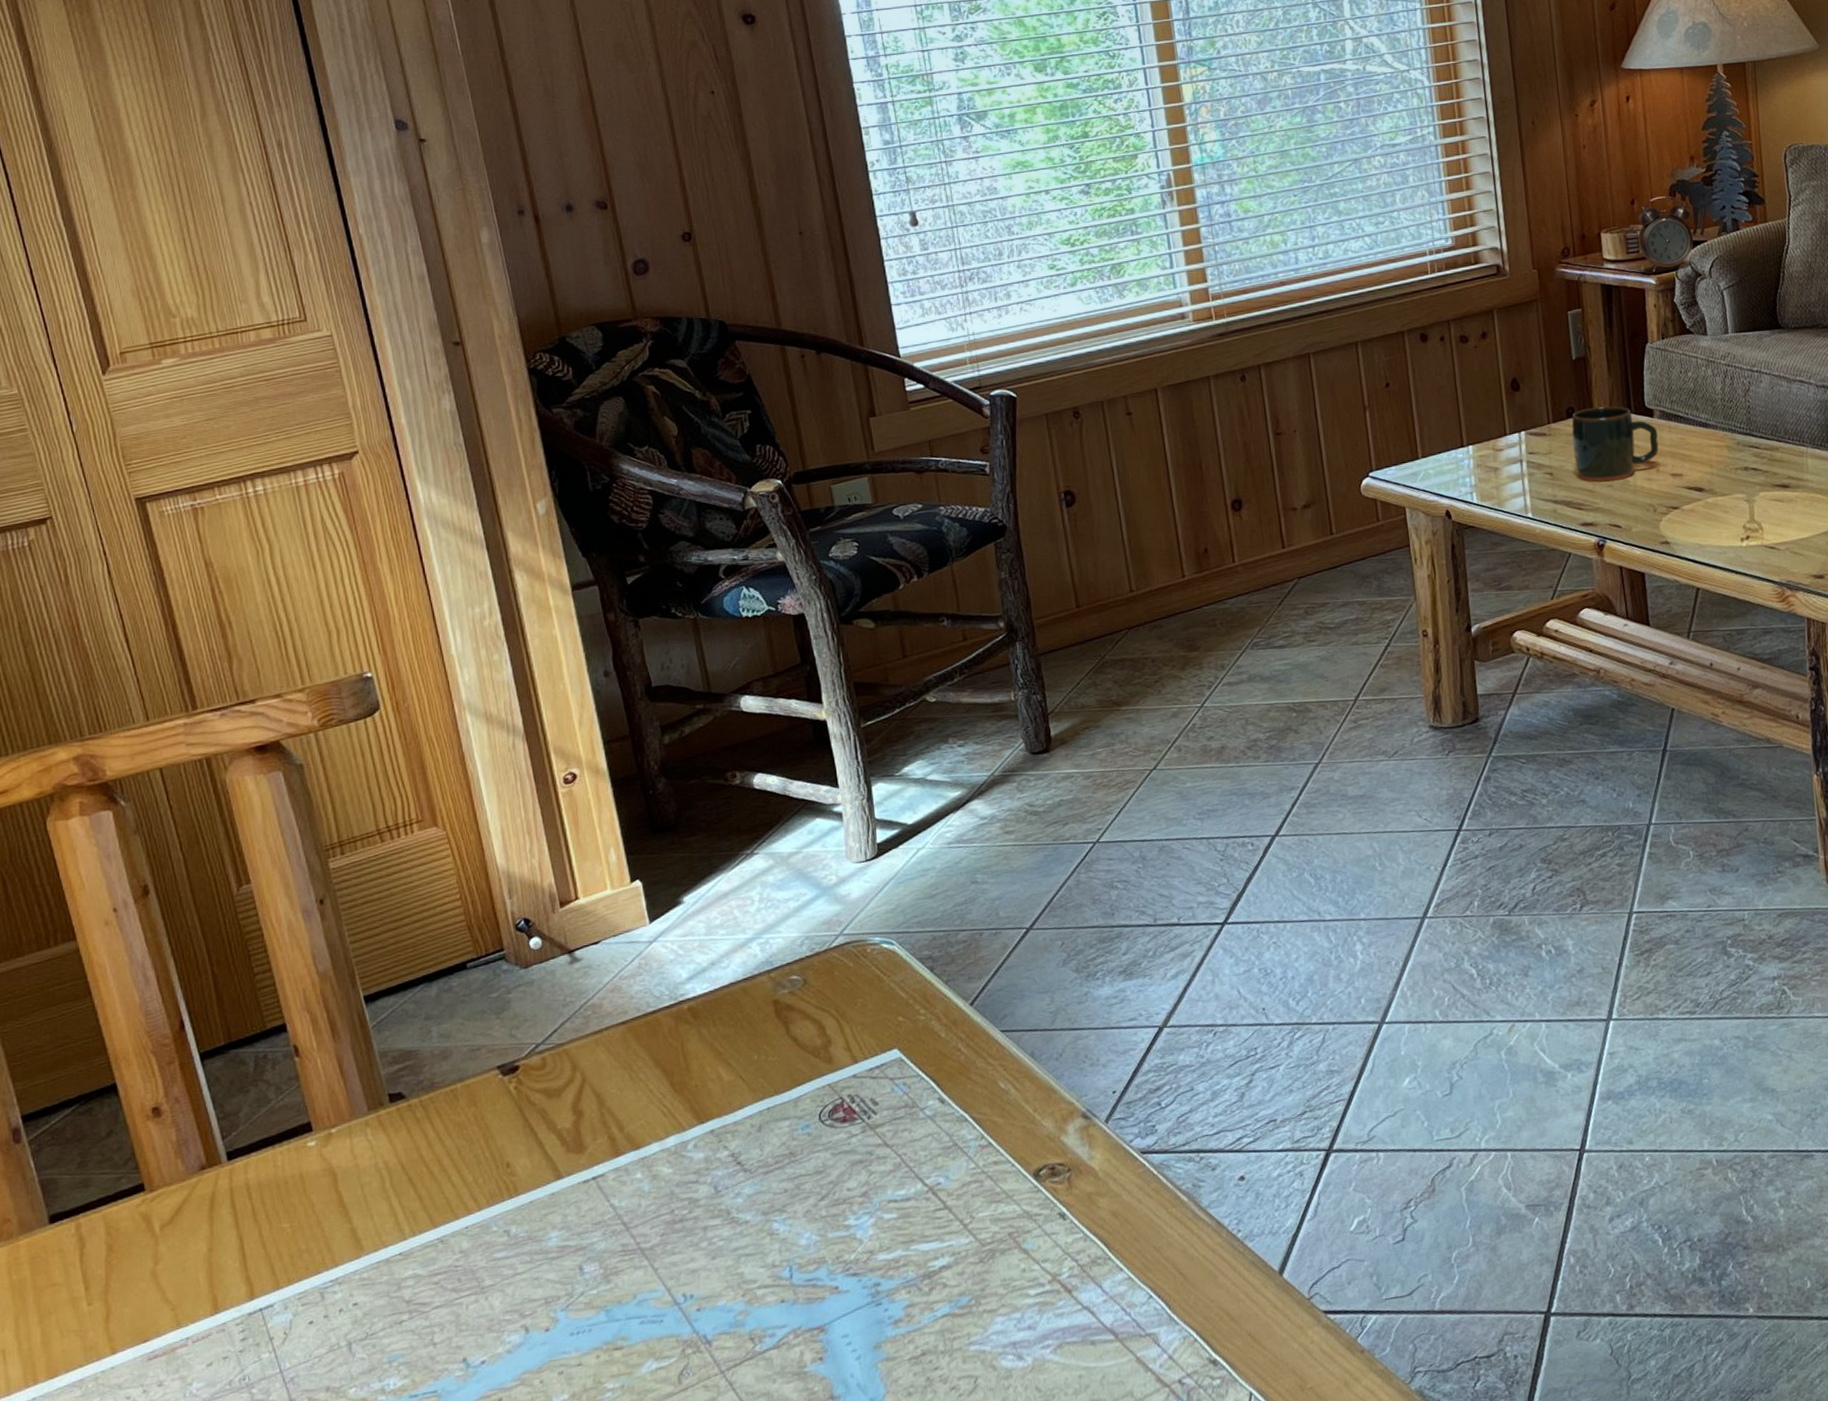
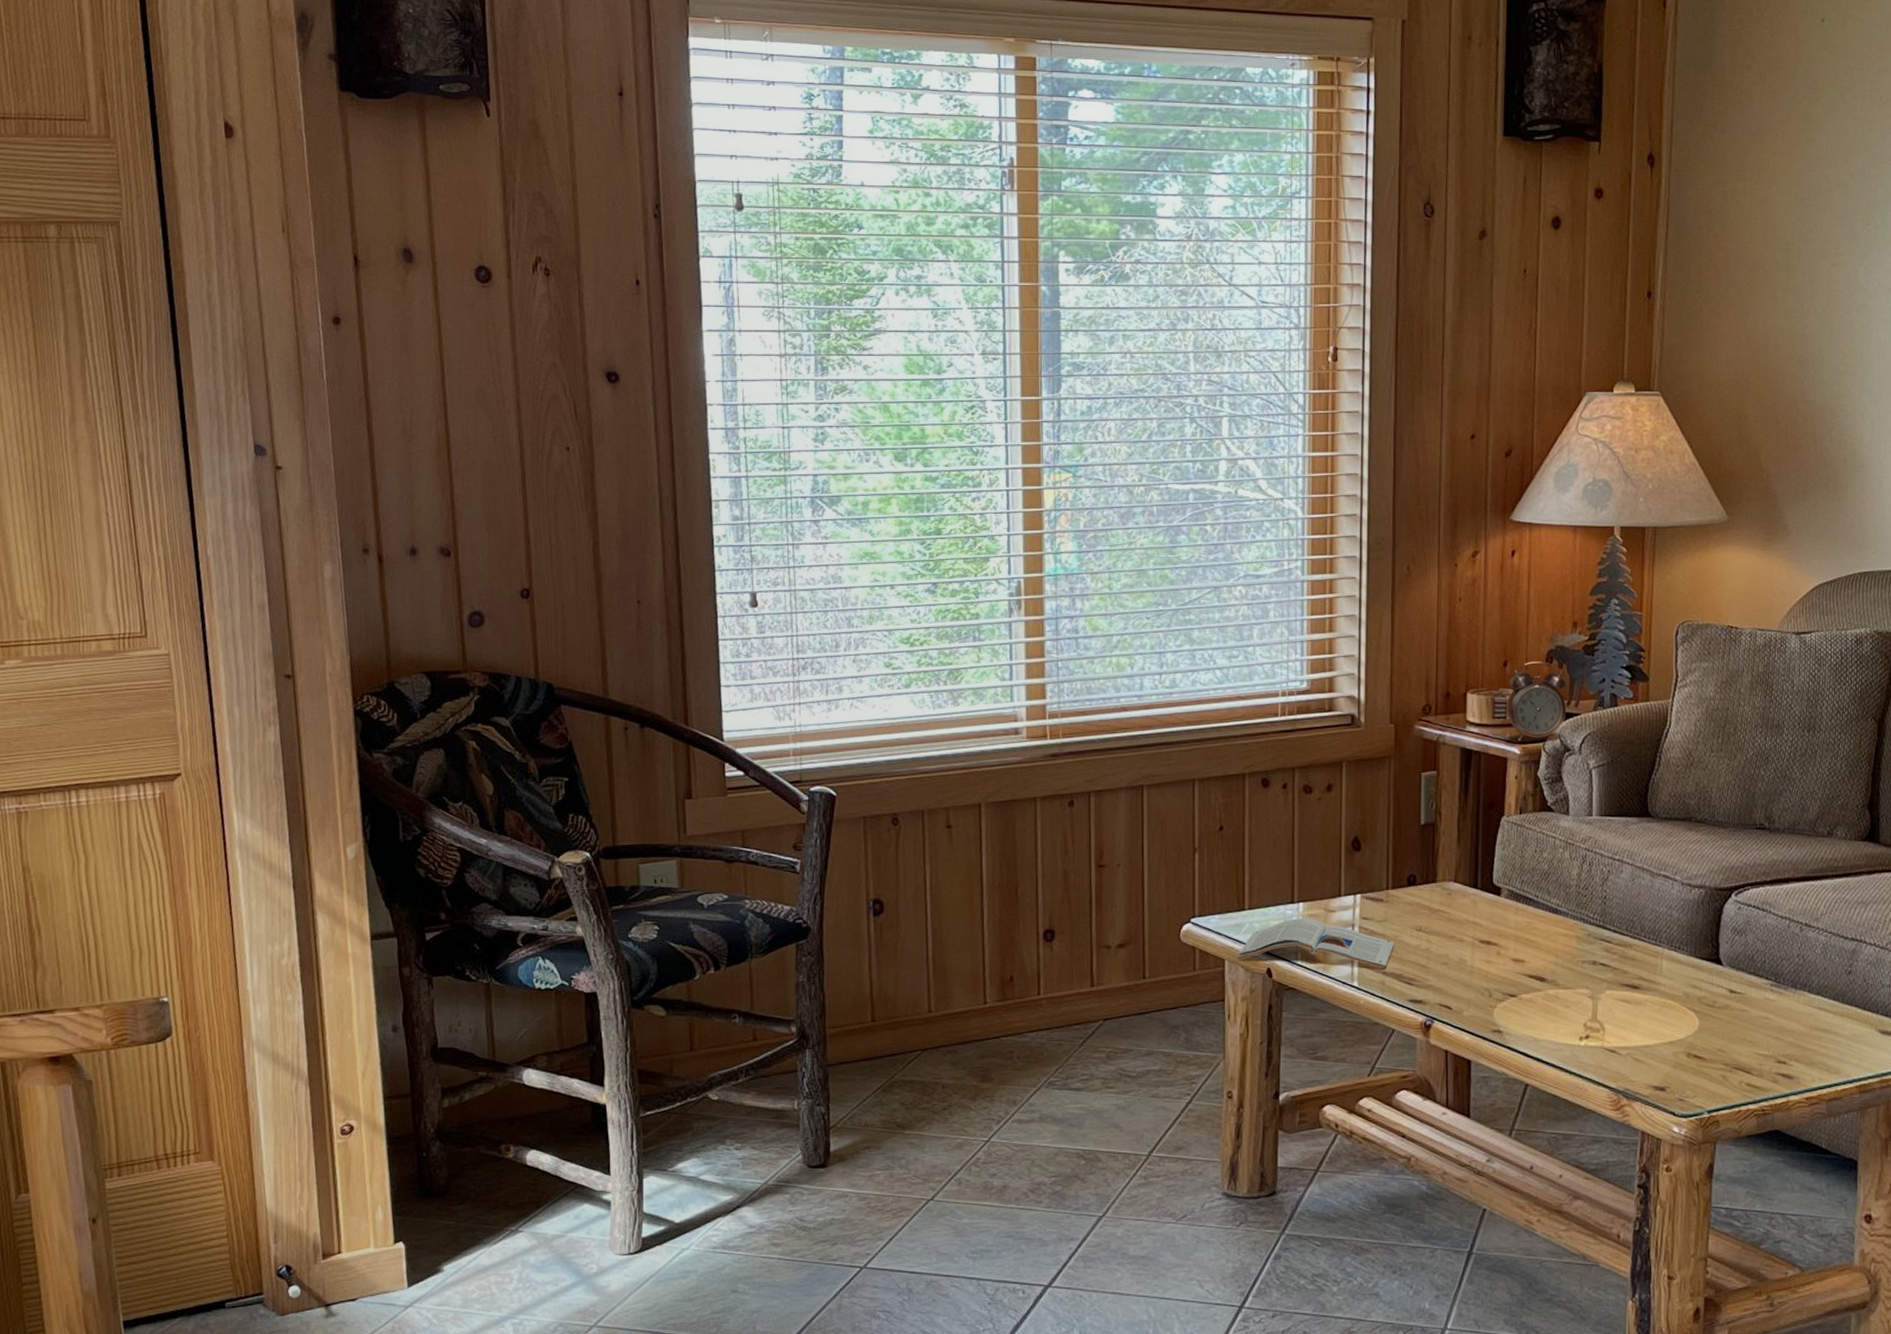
magazine: none [1417,459,1562,506] -> present [1237,918,1395,969]
mug: present [1571,406,1659,482] -> none [1410,877,1503,958]

